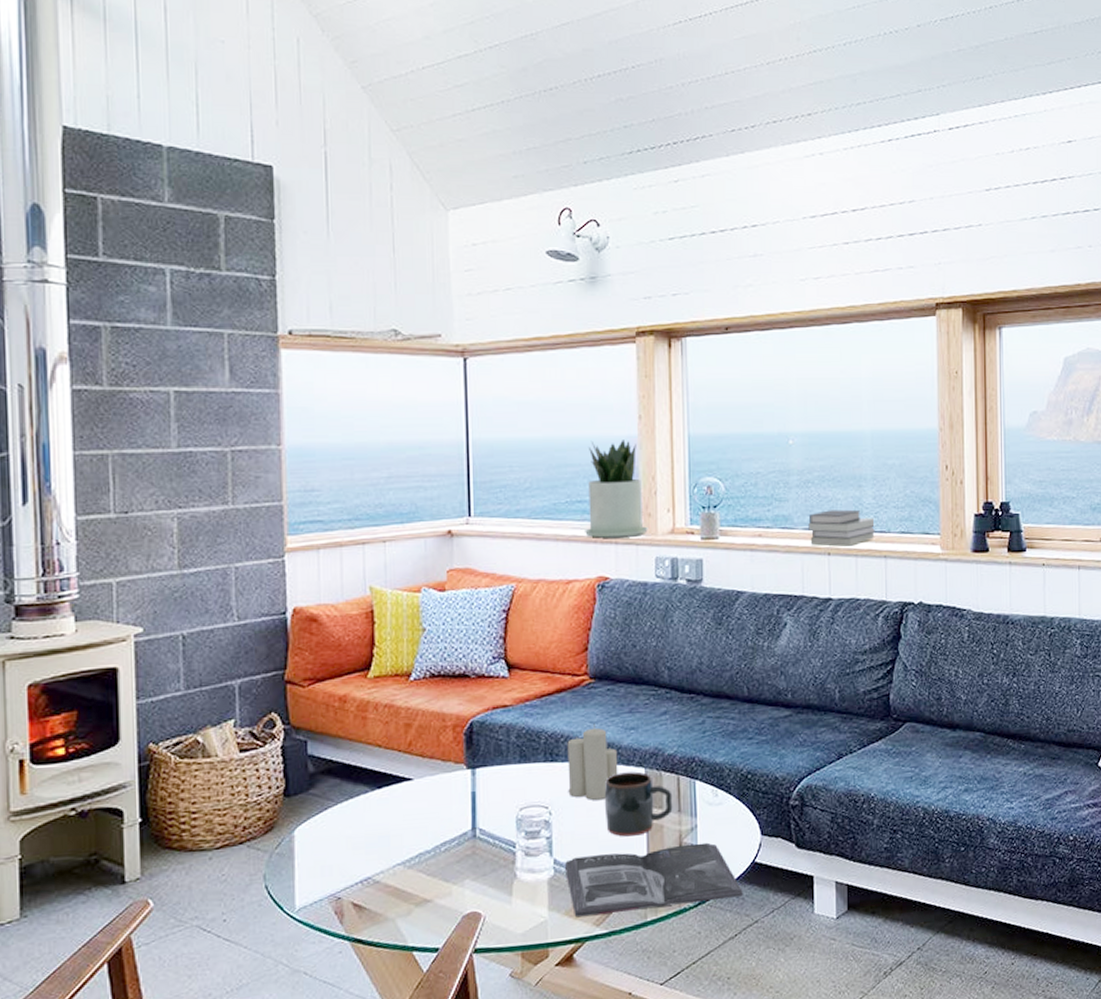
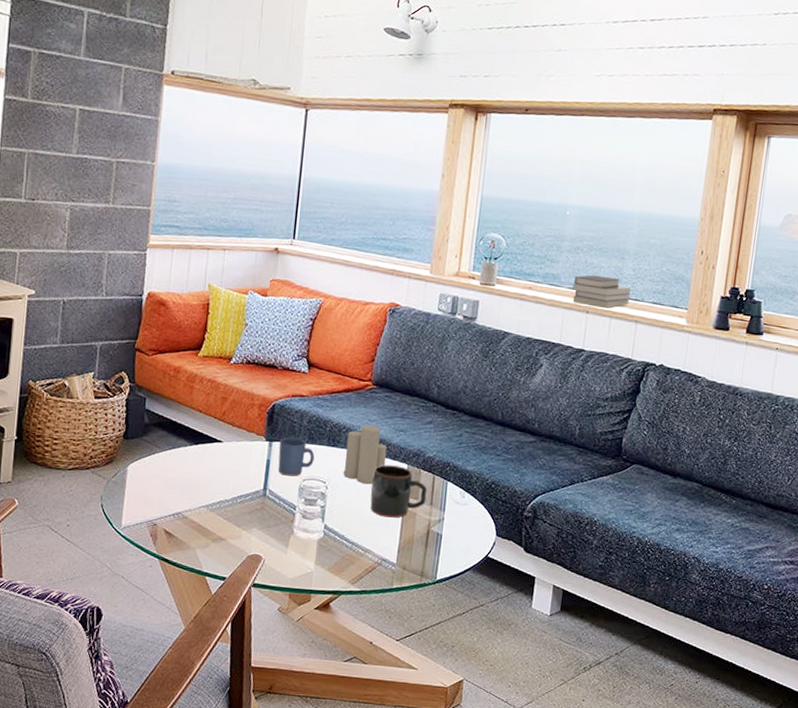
mug: none [484,759,530,808] -> present [278,437,315,477]
magazine: present [565,842,743,918] -> none [332,526,475,583]
planter: present [585,440,648,538] -> none [385,190,437,274]

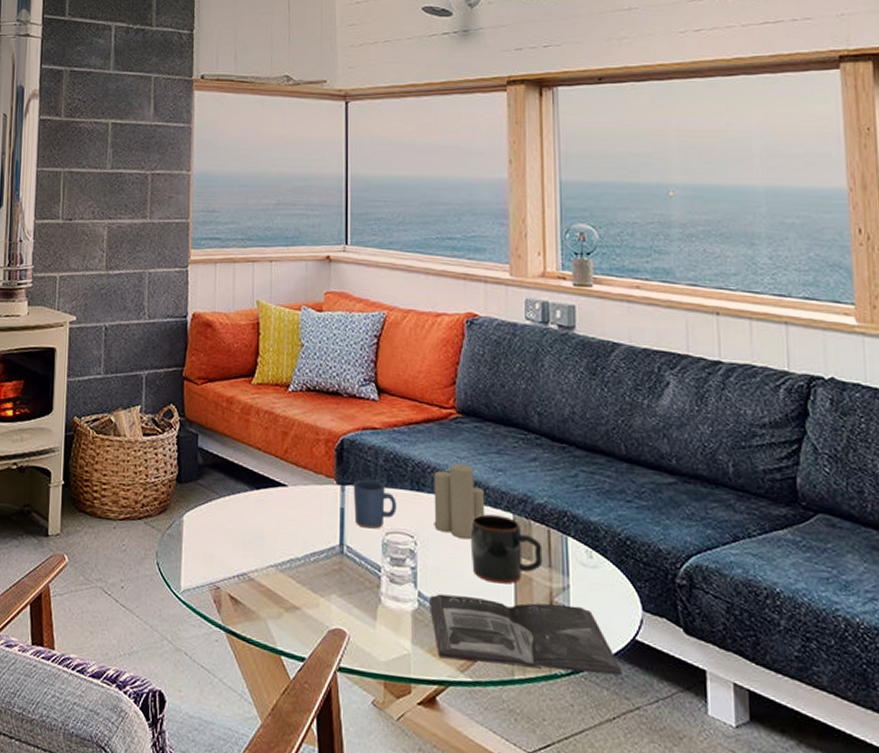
magazine: none [332,526,475,583] -> present [430,594,622,676]
books: present [572,275,633,308] -> none [693,267,774,308]

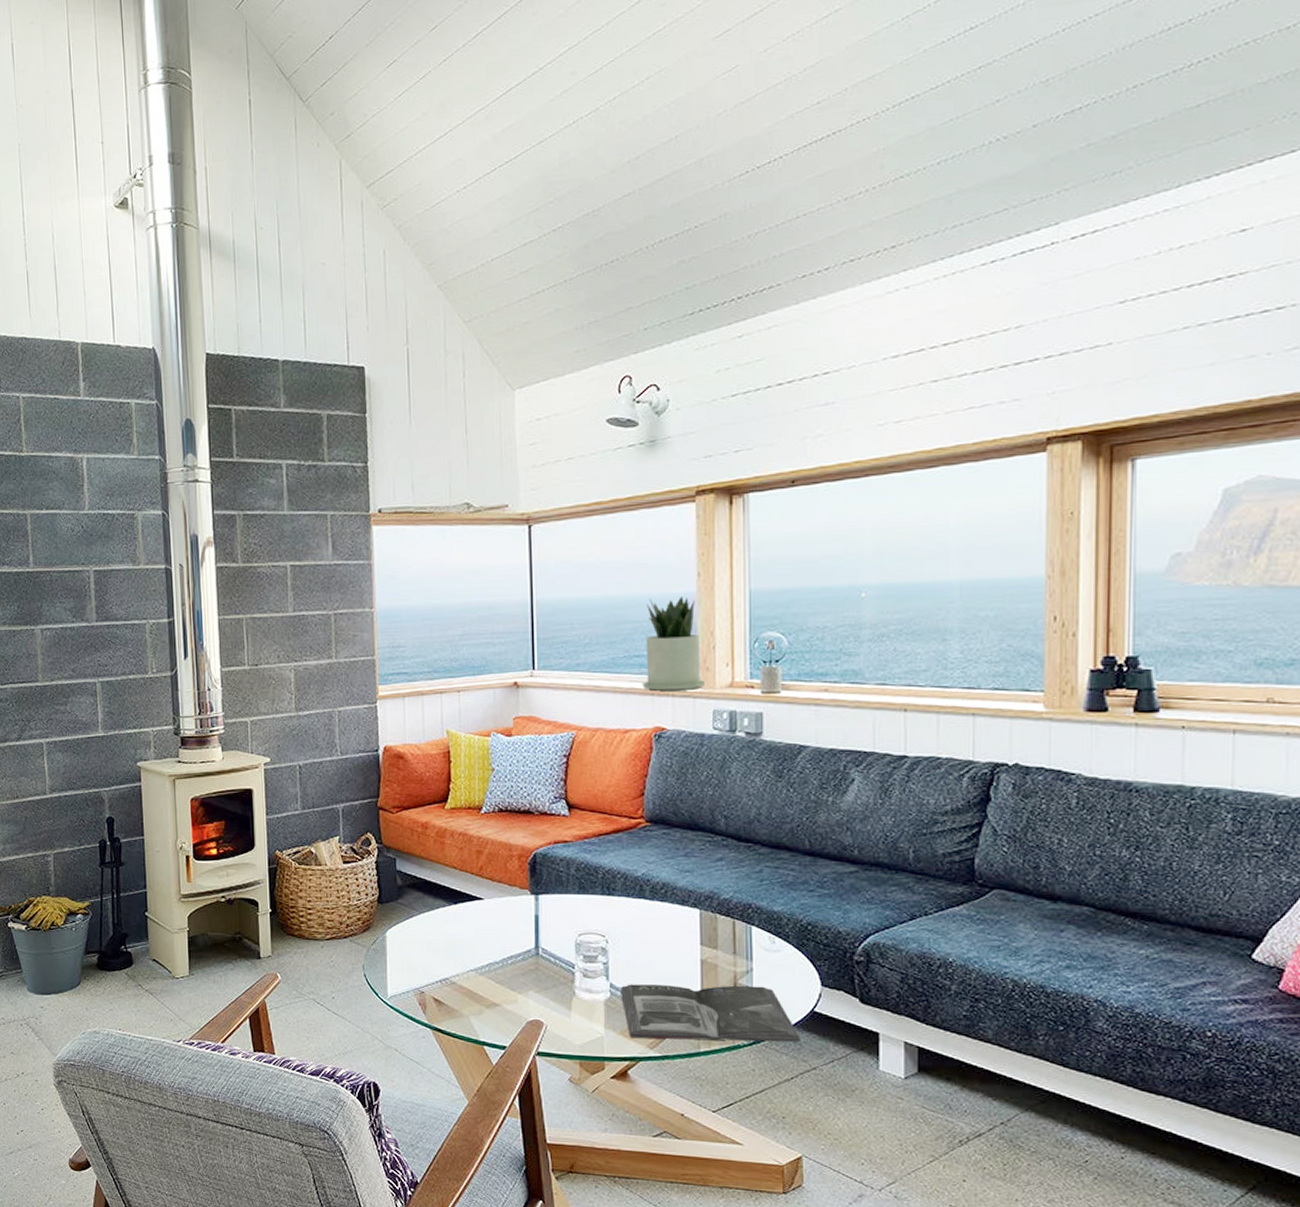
mug: present [353,480,397,529] -> none [546,889,589,932]
candle: present [434,459,485,539] -> none [623,863,673,934]
planter: none [454,181,518,277] -> present [642,597,706,691]
mug: present [470,514,543,584] -> none [659,911,728,971]

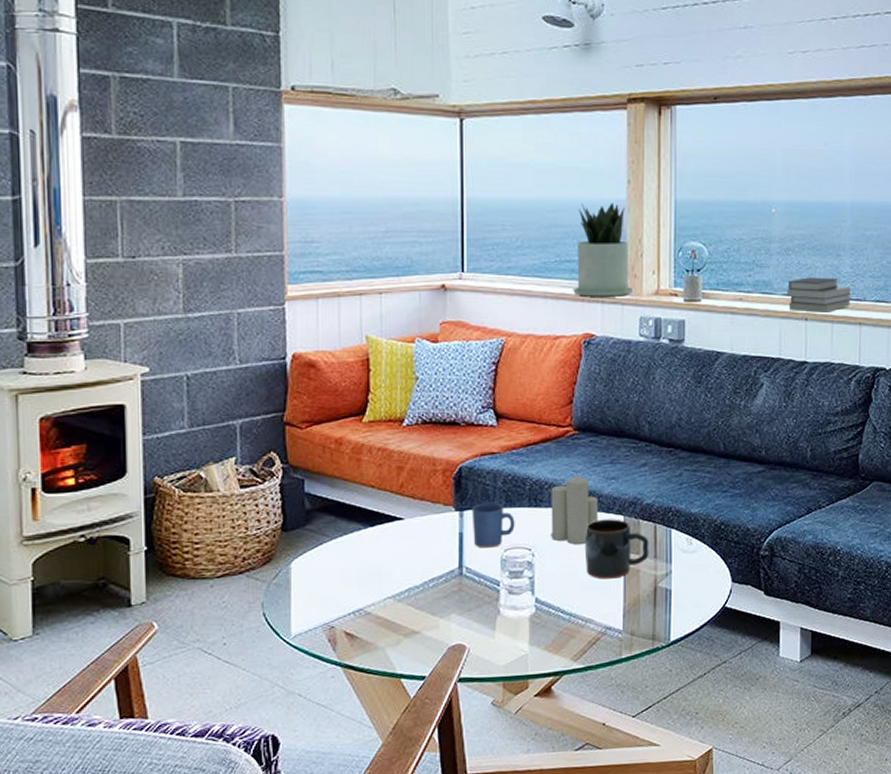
mug: none [546,889,589,932] -> present [471,503,515,548]
magazine: present [621,984,800,1043] -> none [546,587,713,653]
candle: none [623,863,673,934] -> present [551,472,599,544]
mug: none [659,911,728,971] -> present [584,519,649,579]
books: none [882,664,963,703] -> present [787,277,853,312]

